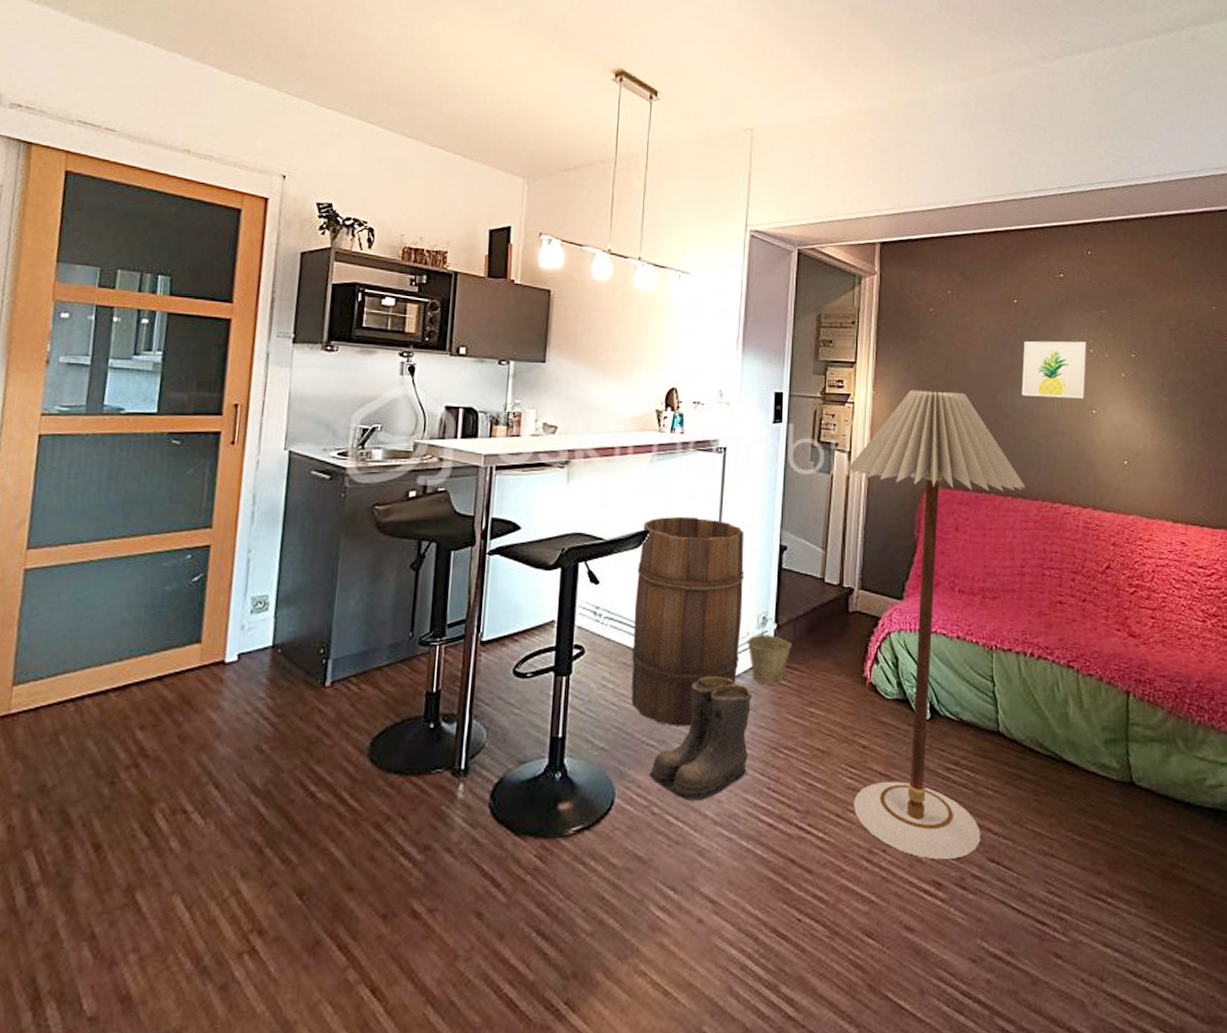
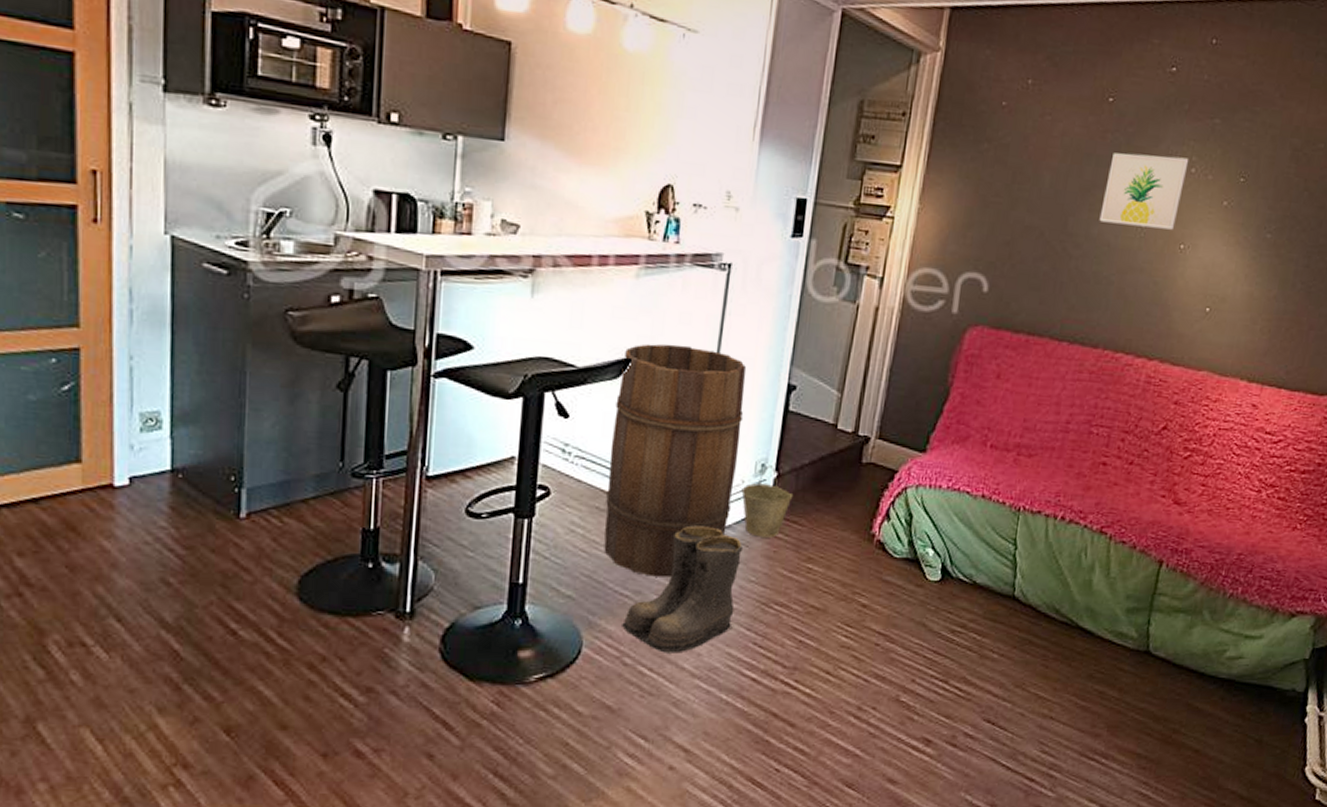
floor lamp: present [847,390,1026,860] -> none [846,206,1087,719]

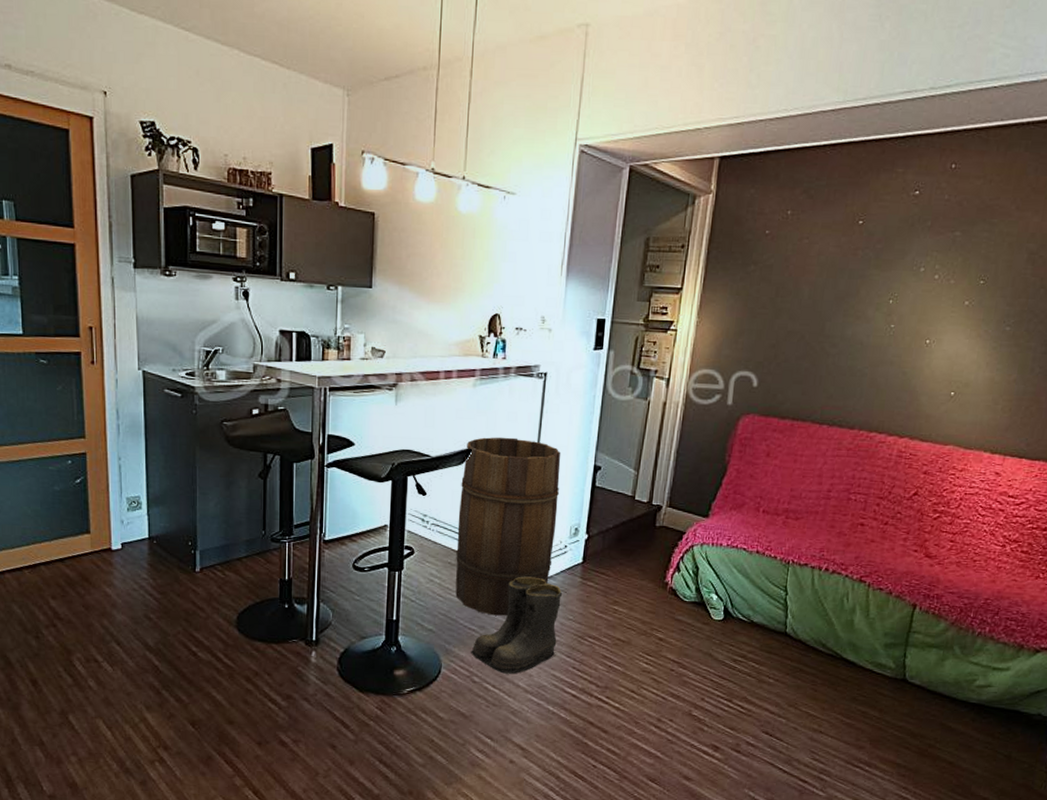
bucket: present [741,465,794,538] -> none [560,529,601,586]
wall art: present [1099,153,1190,230] -> none [852,266,933,328]

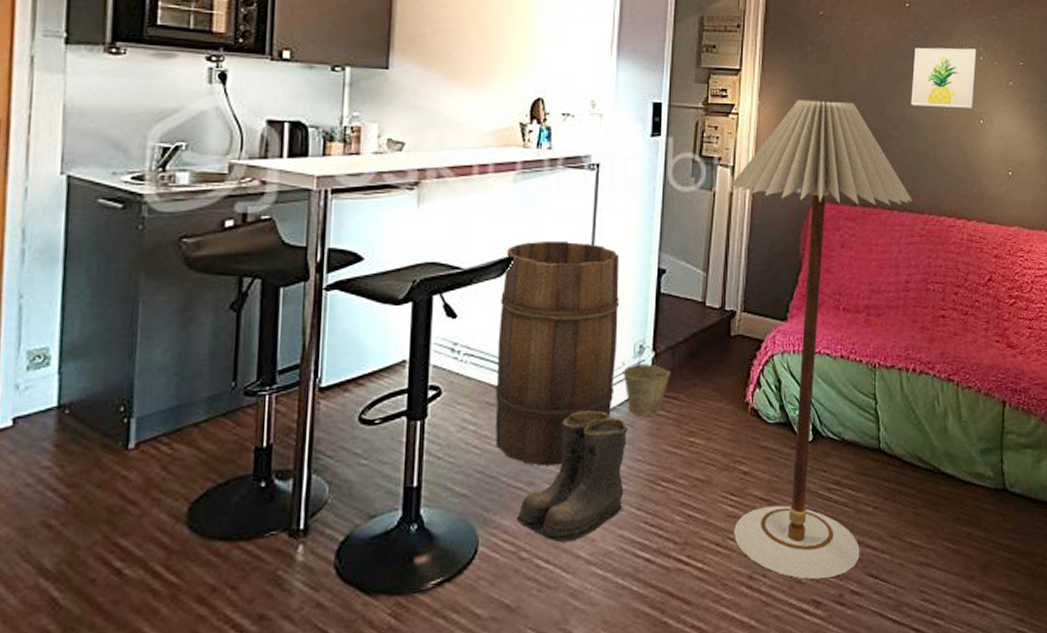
bucket: none [560,529,601,586] -> present [623,346,671,416]
floor lamp: none [647,317,844,730] -> present [731,99,913,580]
wall art: none [852,266,933,328] -> present [911,47,977,108]

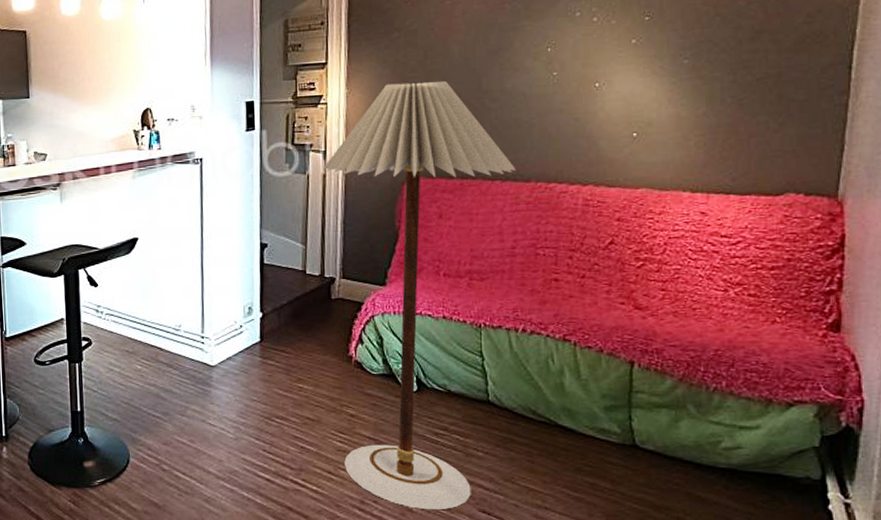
wooden barrel: present [495,240,620,466] -> none [130,223,229,401]
boots: present [517,410,627,543] -> none [157,359,244,460]
bucket: present [623,346,671,416] -> none [235,308,278,365]
wall art: present [911,47,977,108] -> none [511,10,590,77]

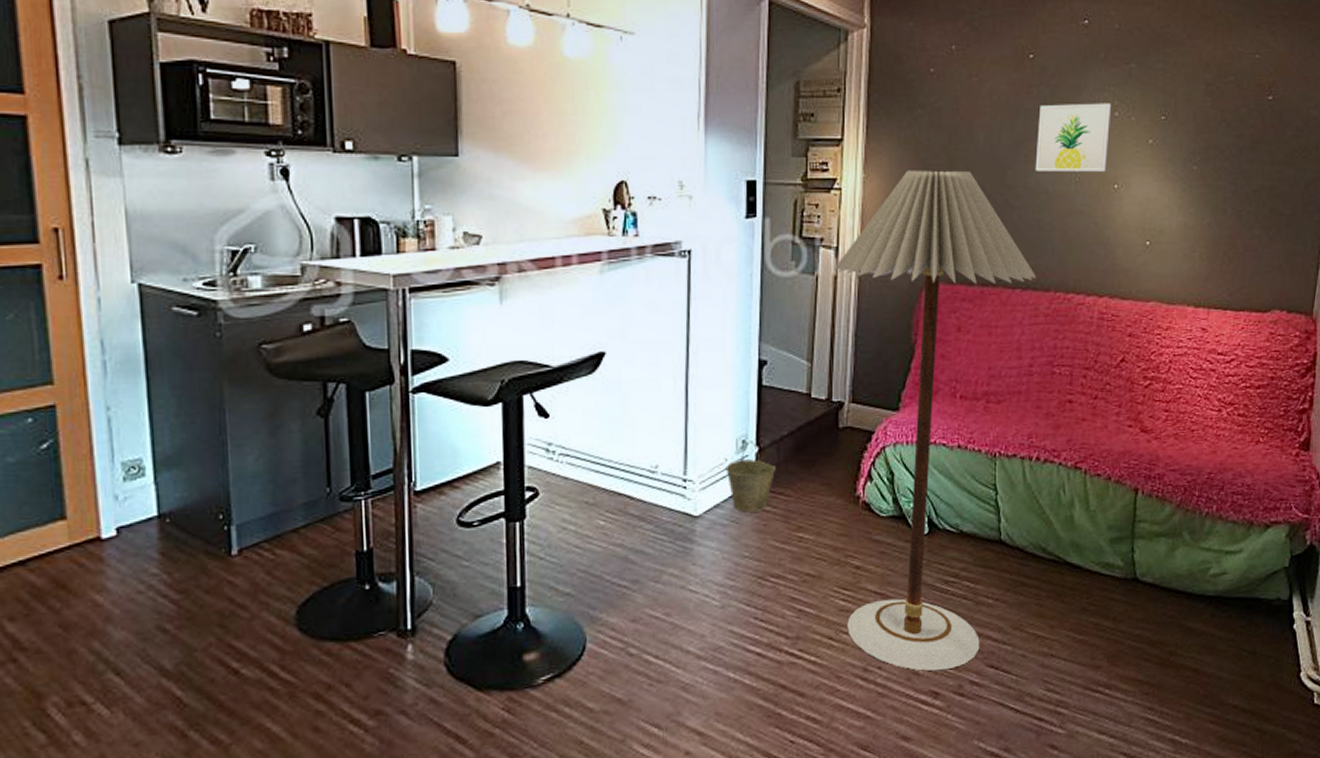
bucket: none [235,308,278,365] -> present [725,441,777,513]
wall art: none [511,10,590,77] -> present [1035,103,1112,172]

